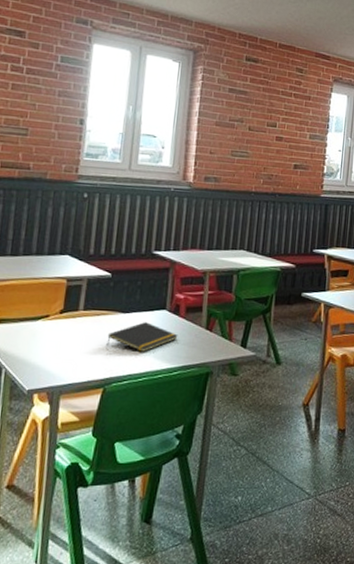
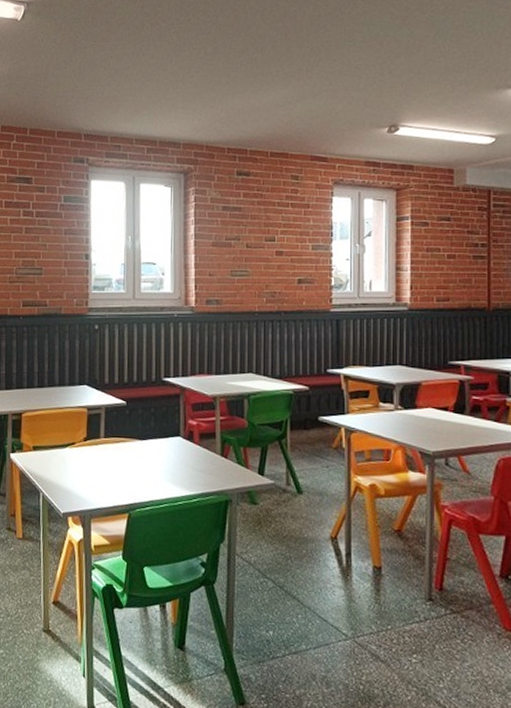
notepad: present [106,322,178,352] -> none [127,449,194,479]

